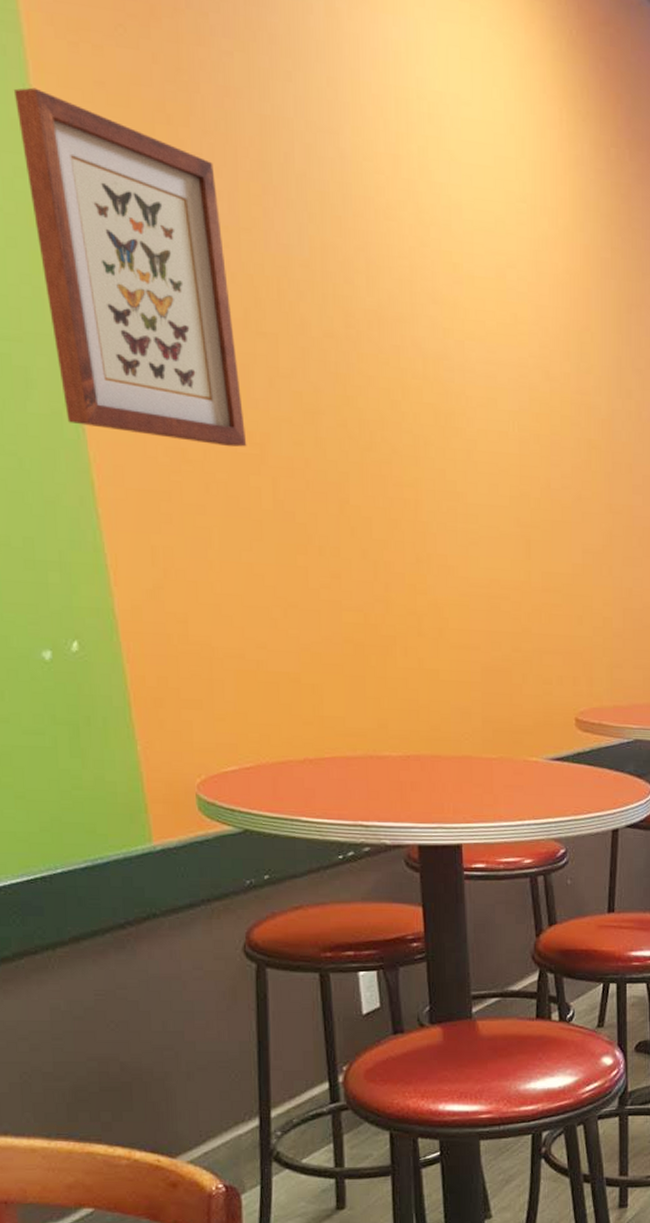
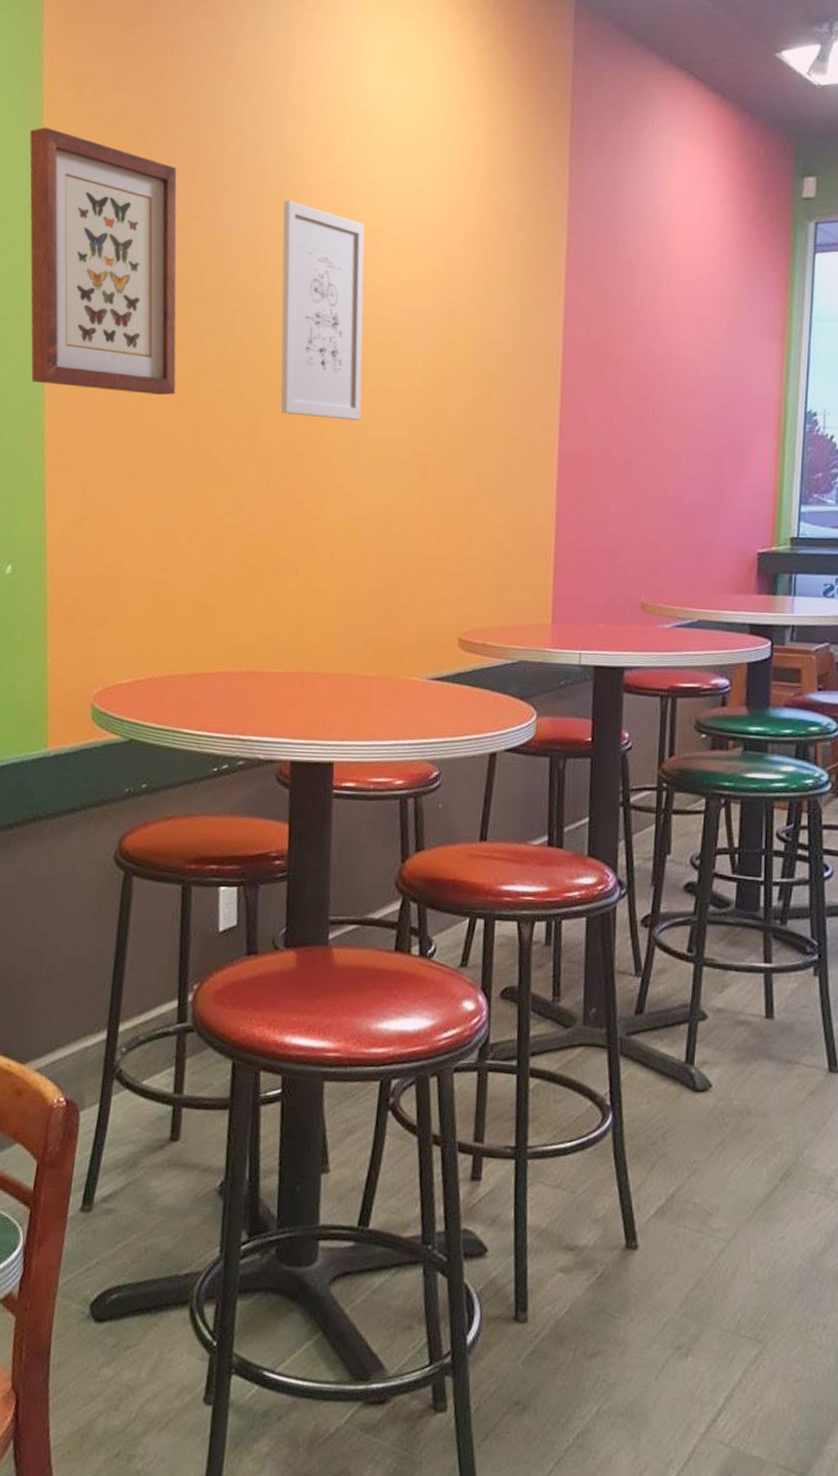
wall art: none [347,218,458,486] -> present [280,200,365,420]

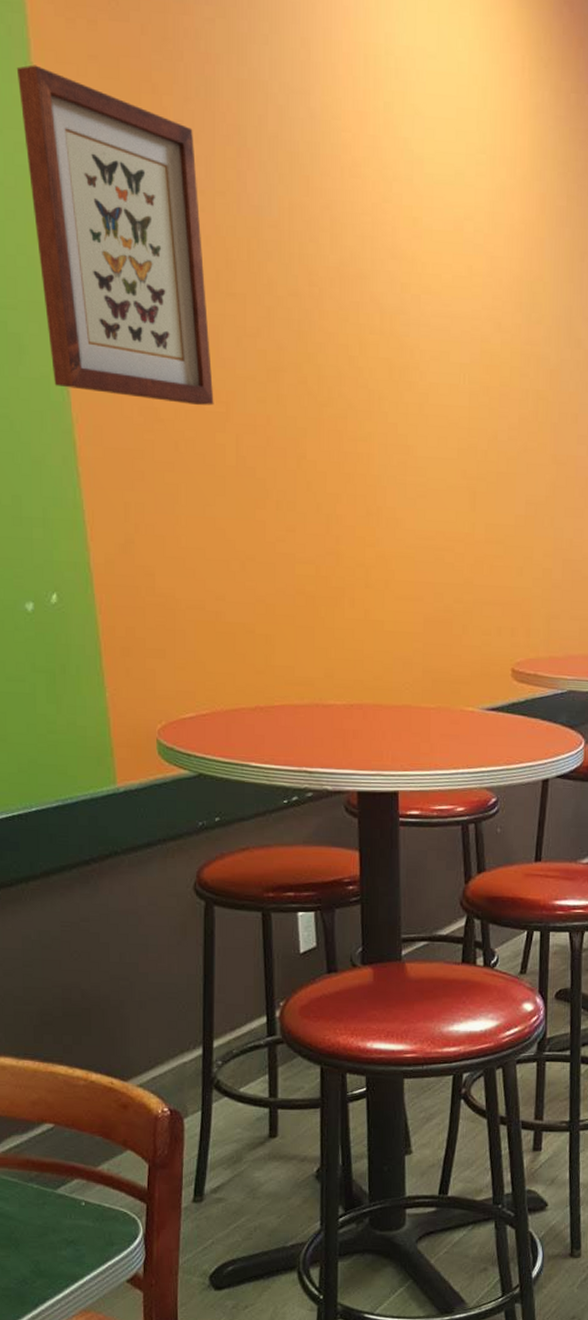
wall art: present [280,200,365,420] -> none [315,177,409,440]

